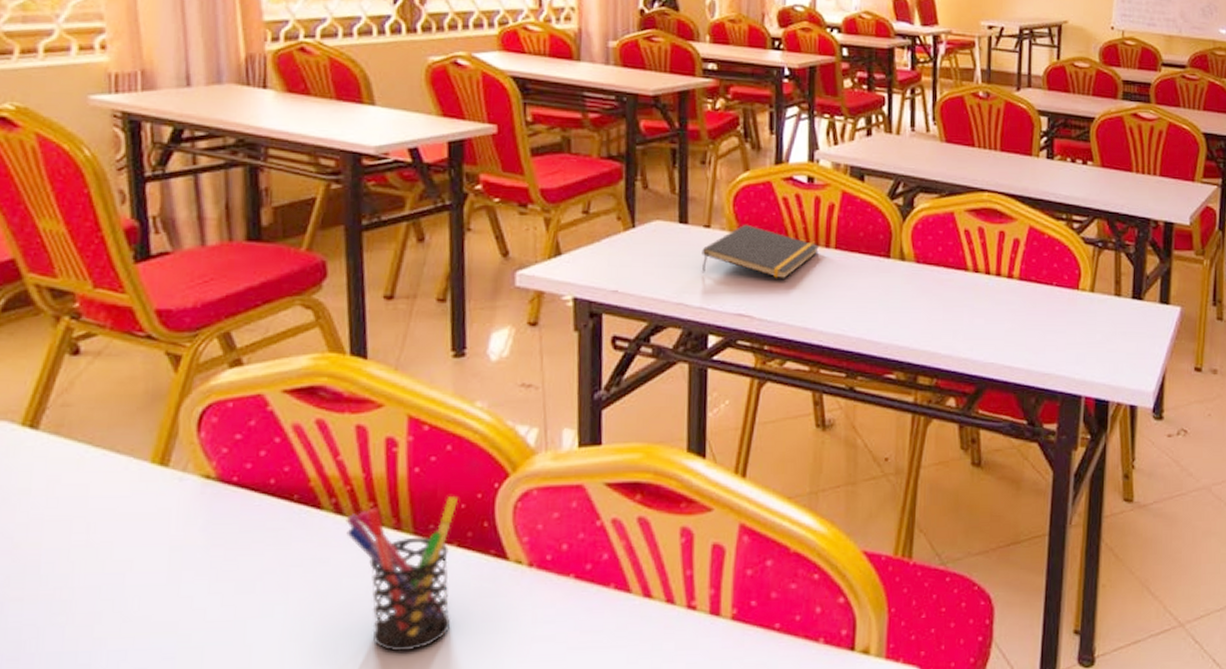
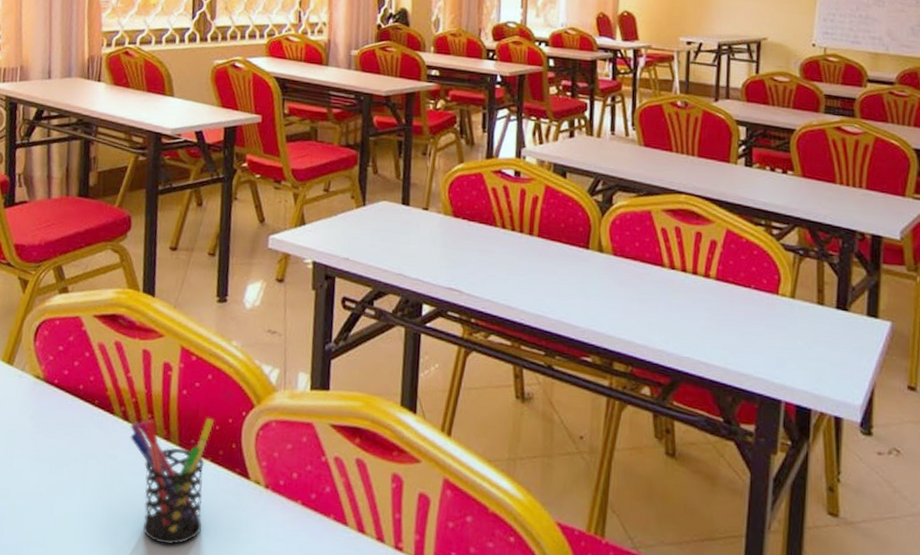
notepad: present [701,224,820,279] -> none [420,209,524,261]

